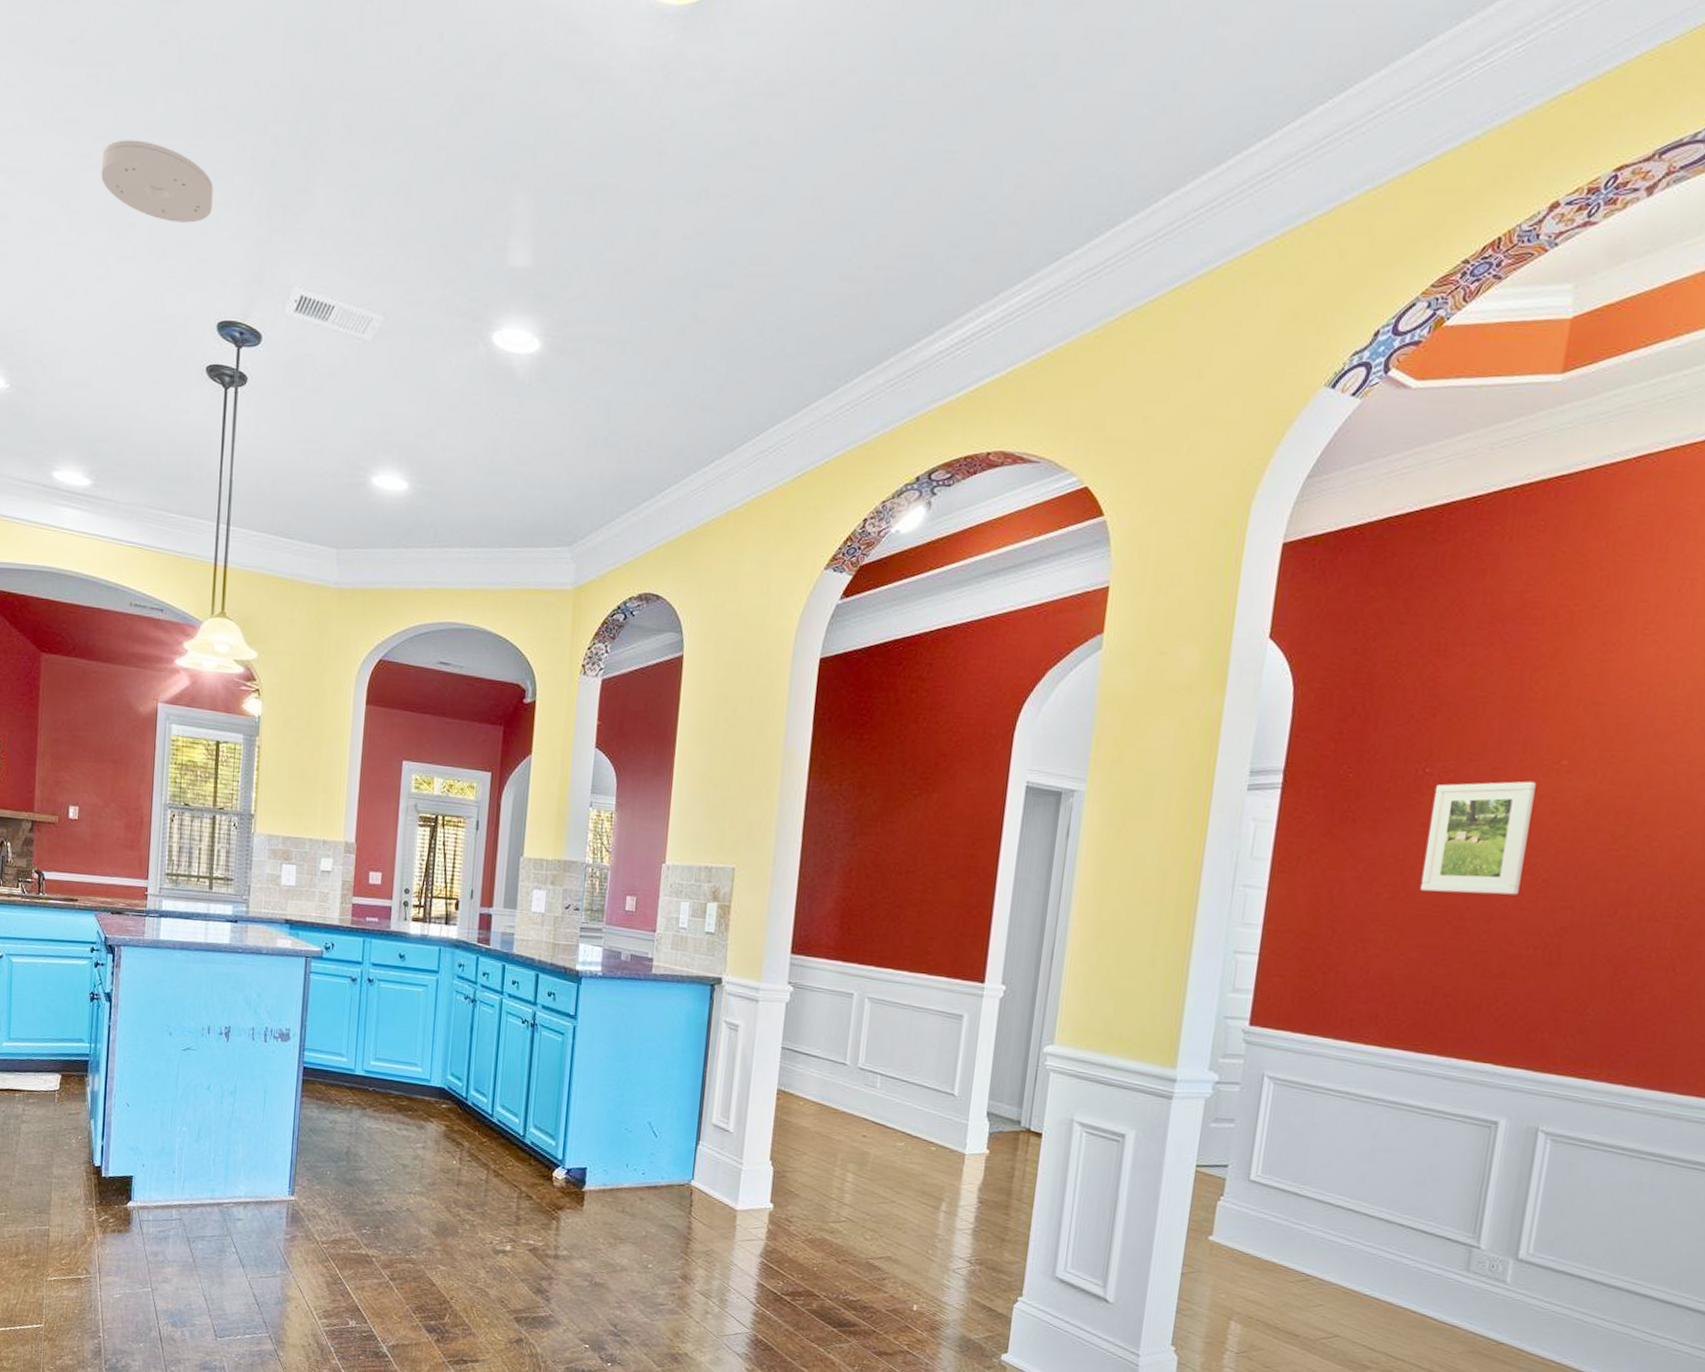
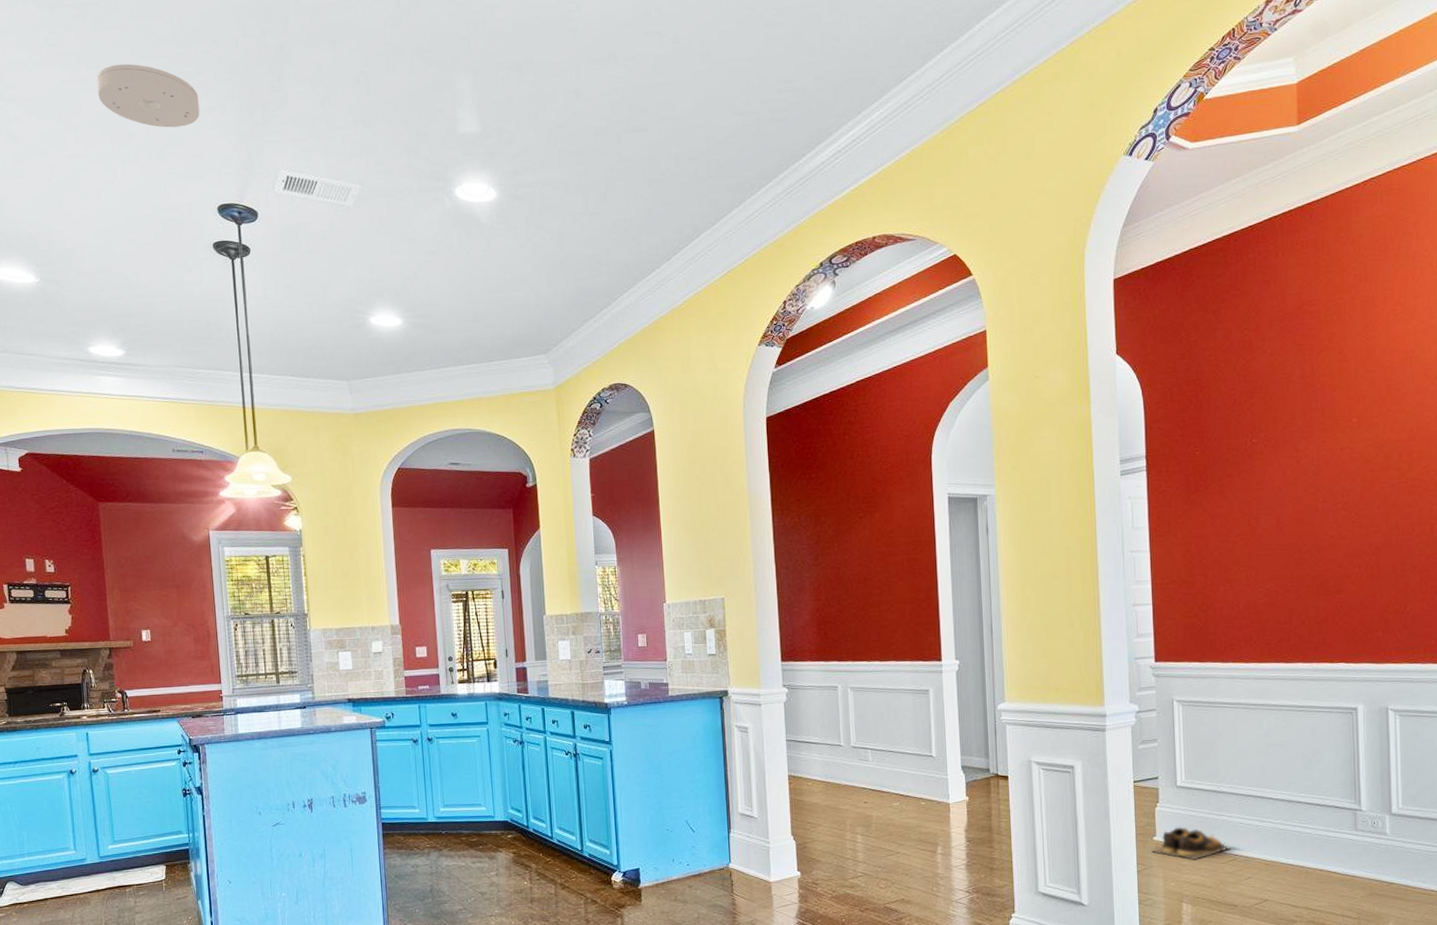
shoes: none [1203,1229,1304,1272] -> present [1151,827,1231,860]
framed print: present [1420,781,1536,895] -> none [1262,438,1339,536]

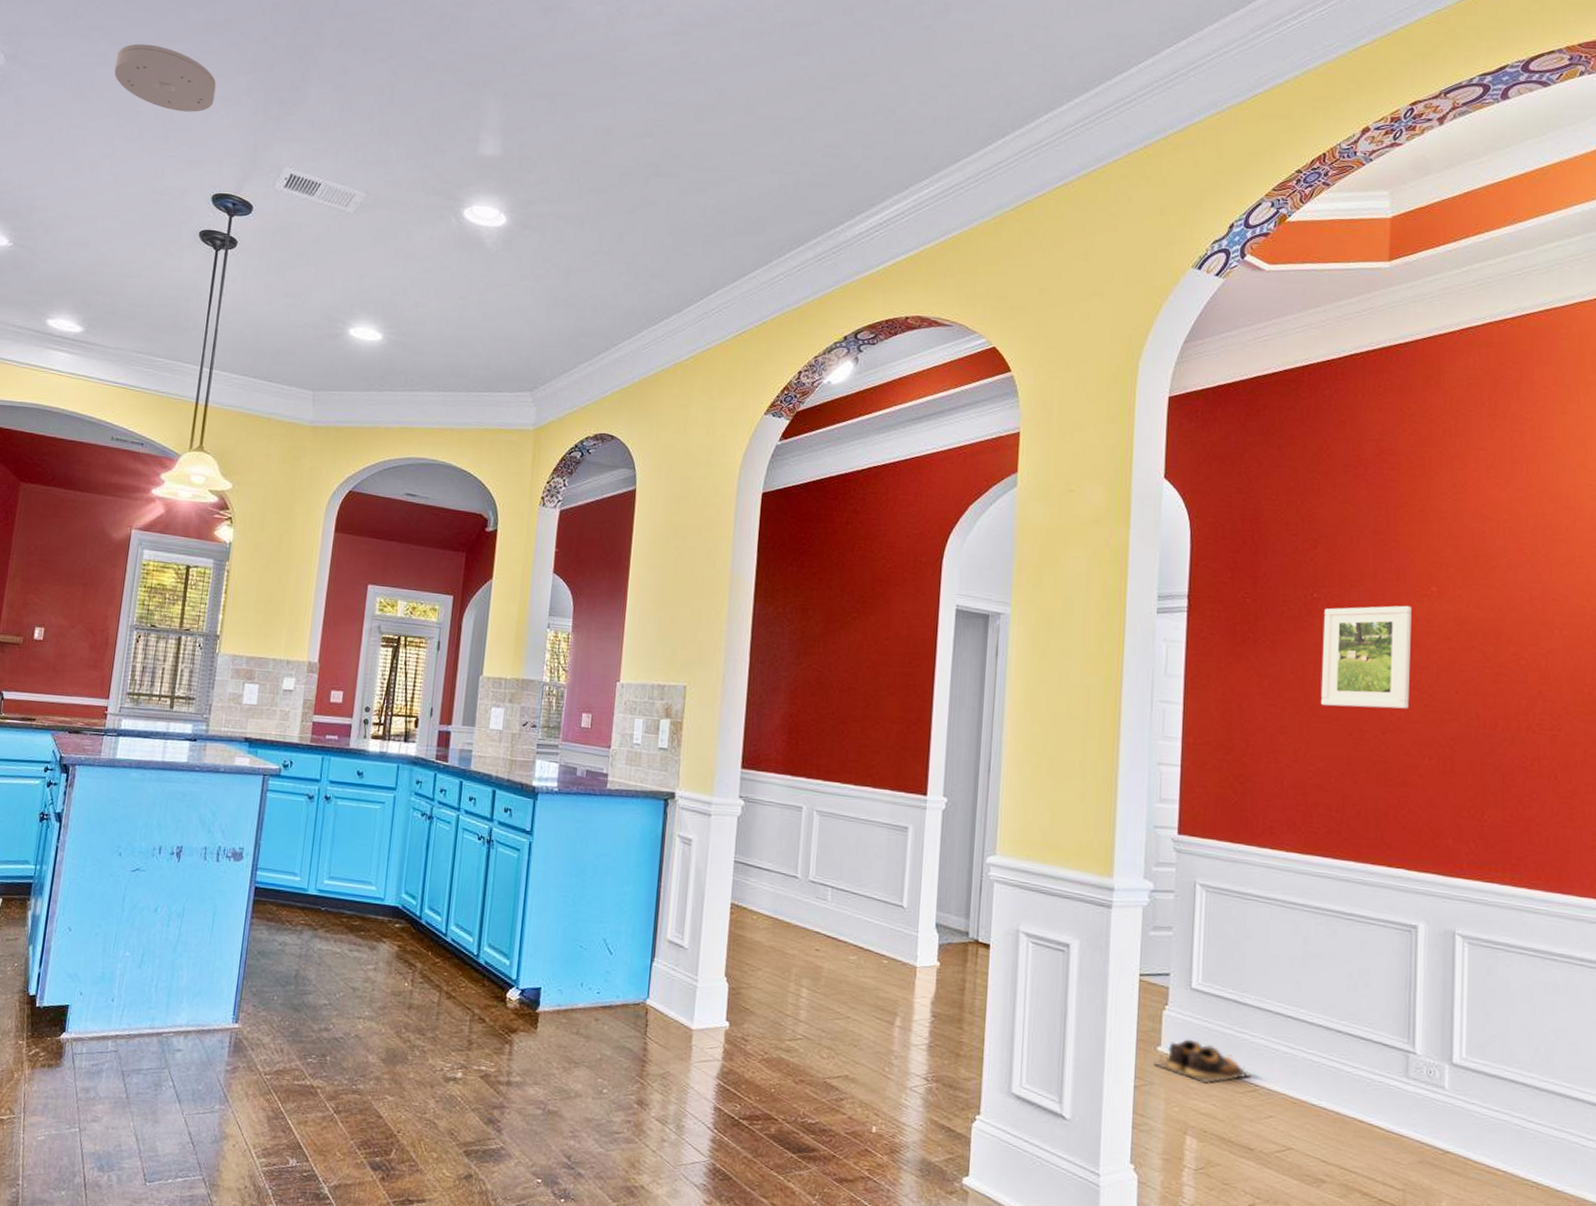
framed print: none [1262,438,1339,536] -> present [1320,605,1412,709]

